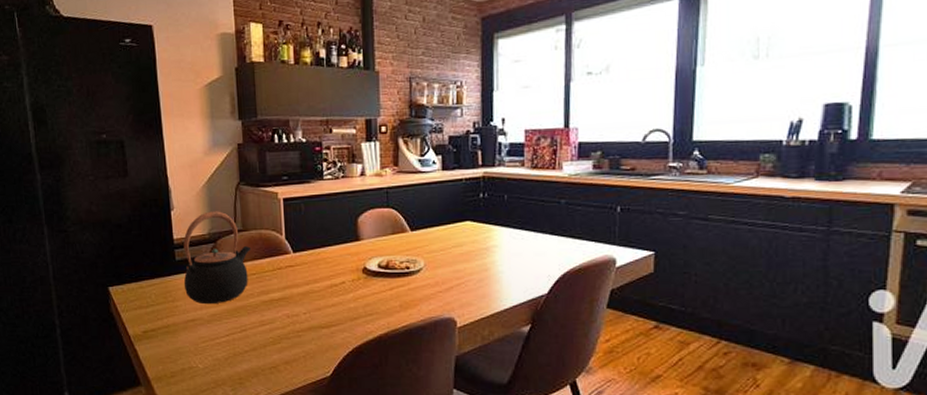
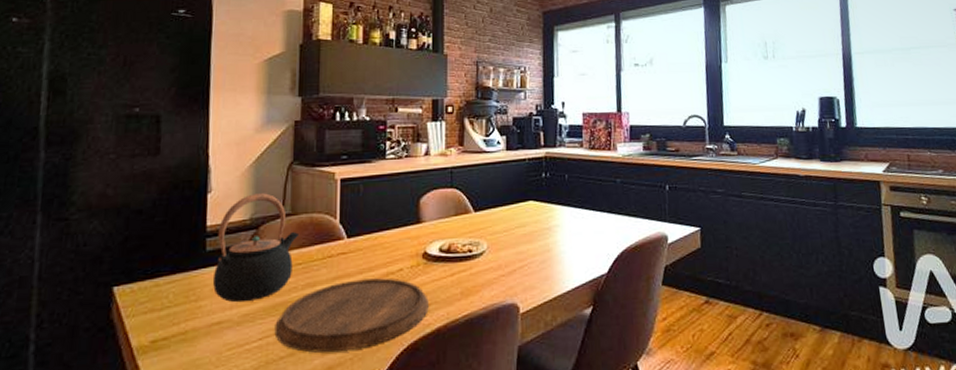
cutting board: none [238,289,370,350] -> present [274,278,429,353]

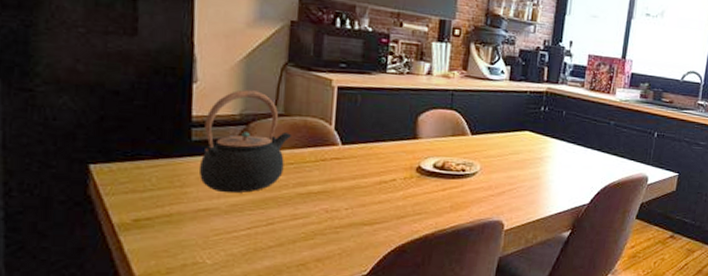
cutting board: present [274,278,429,353] -> none [263,184,419,247]

